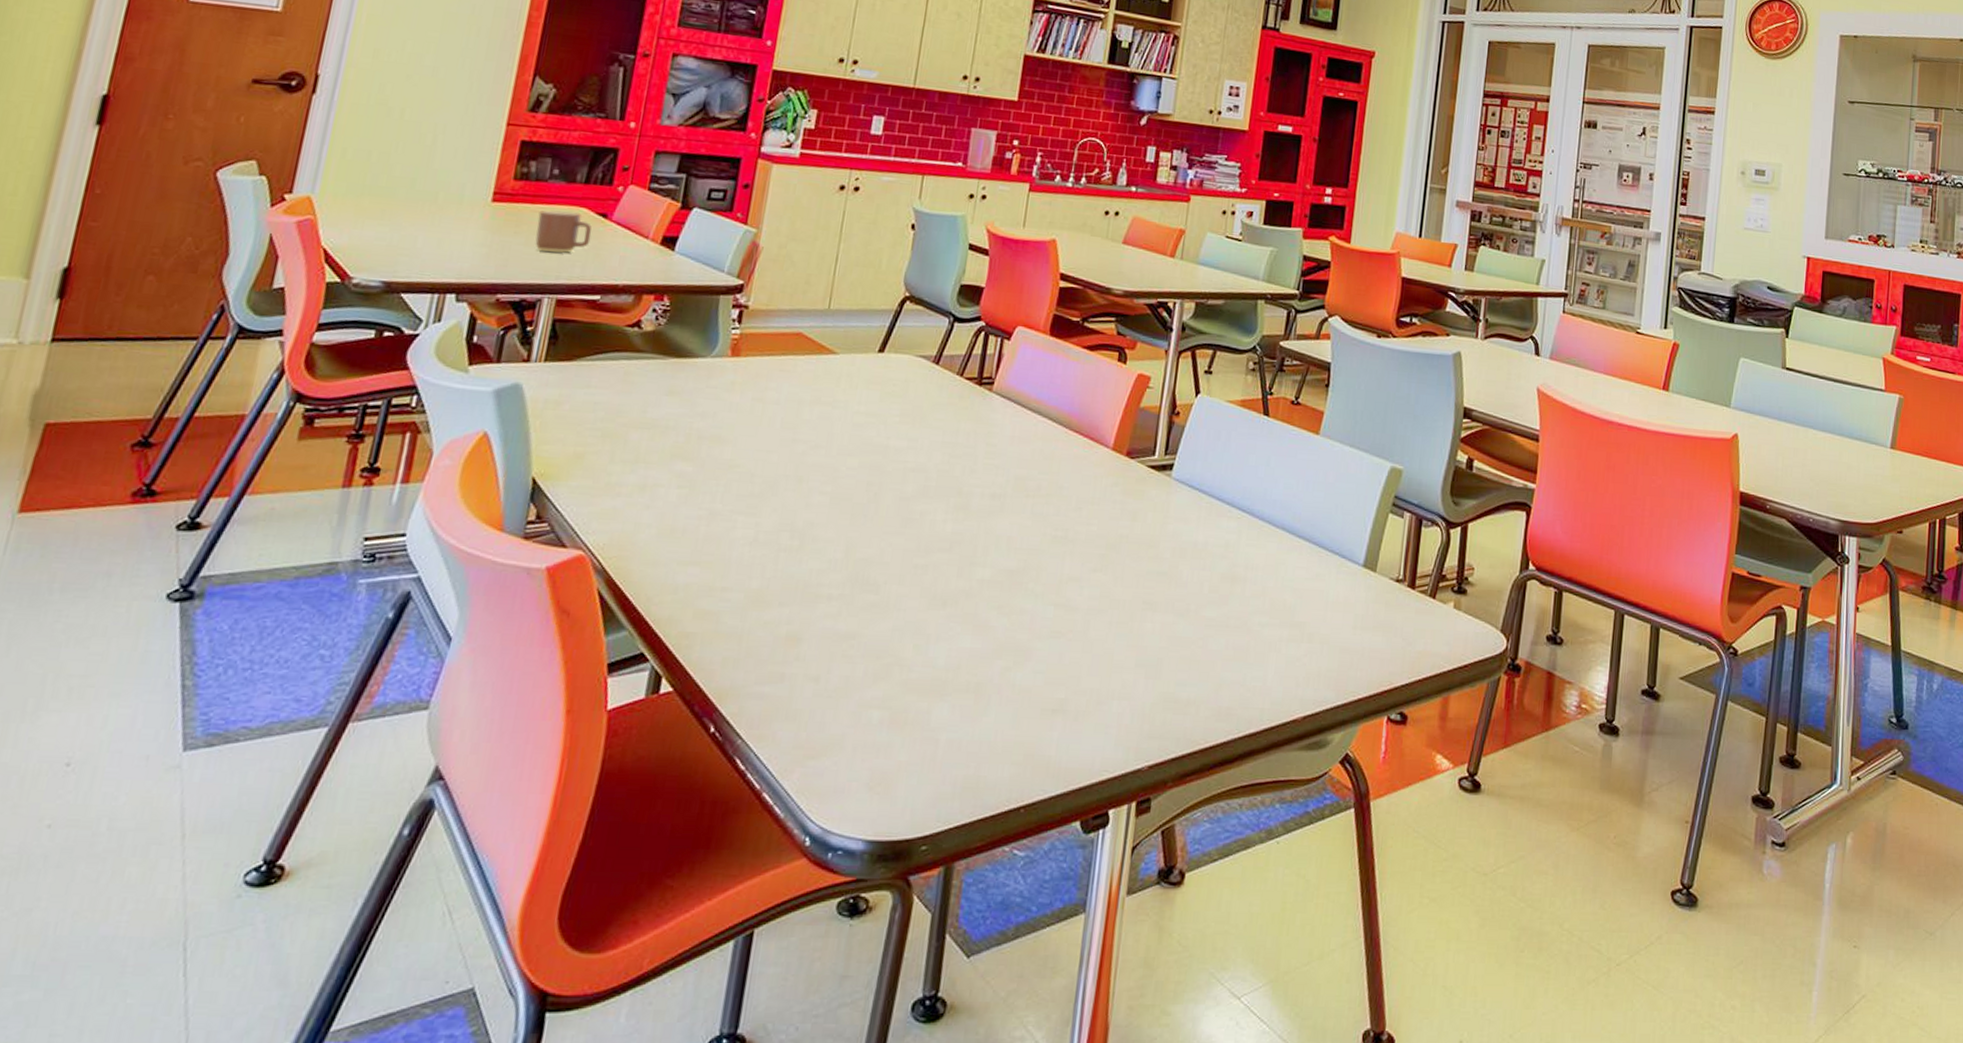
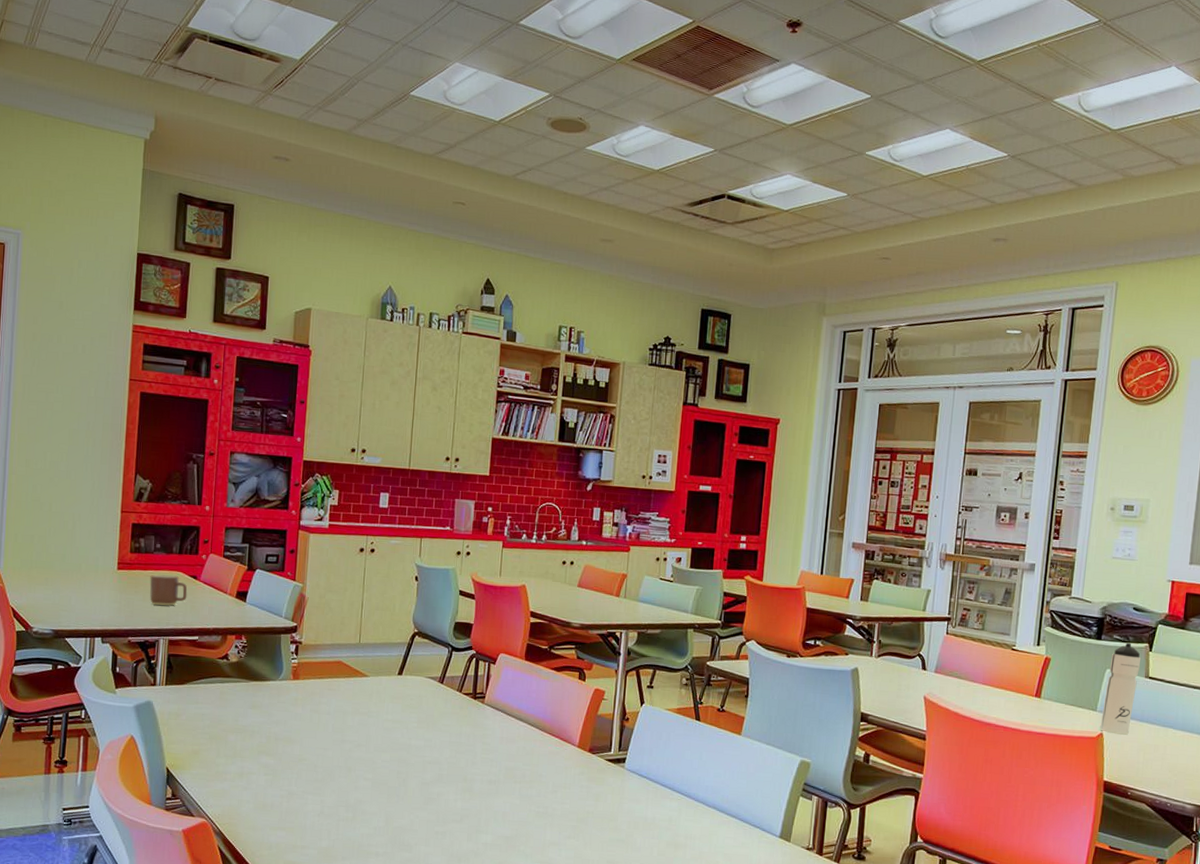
water bottle: none [1734,327,1777,436] -> present [1100,642,1142,735]

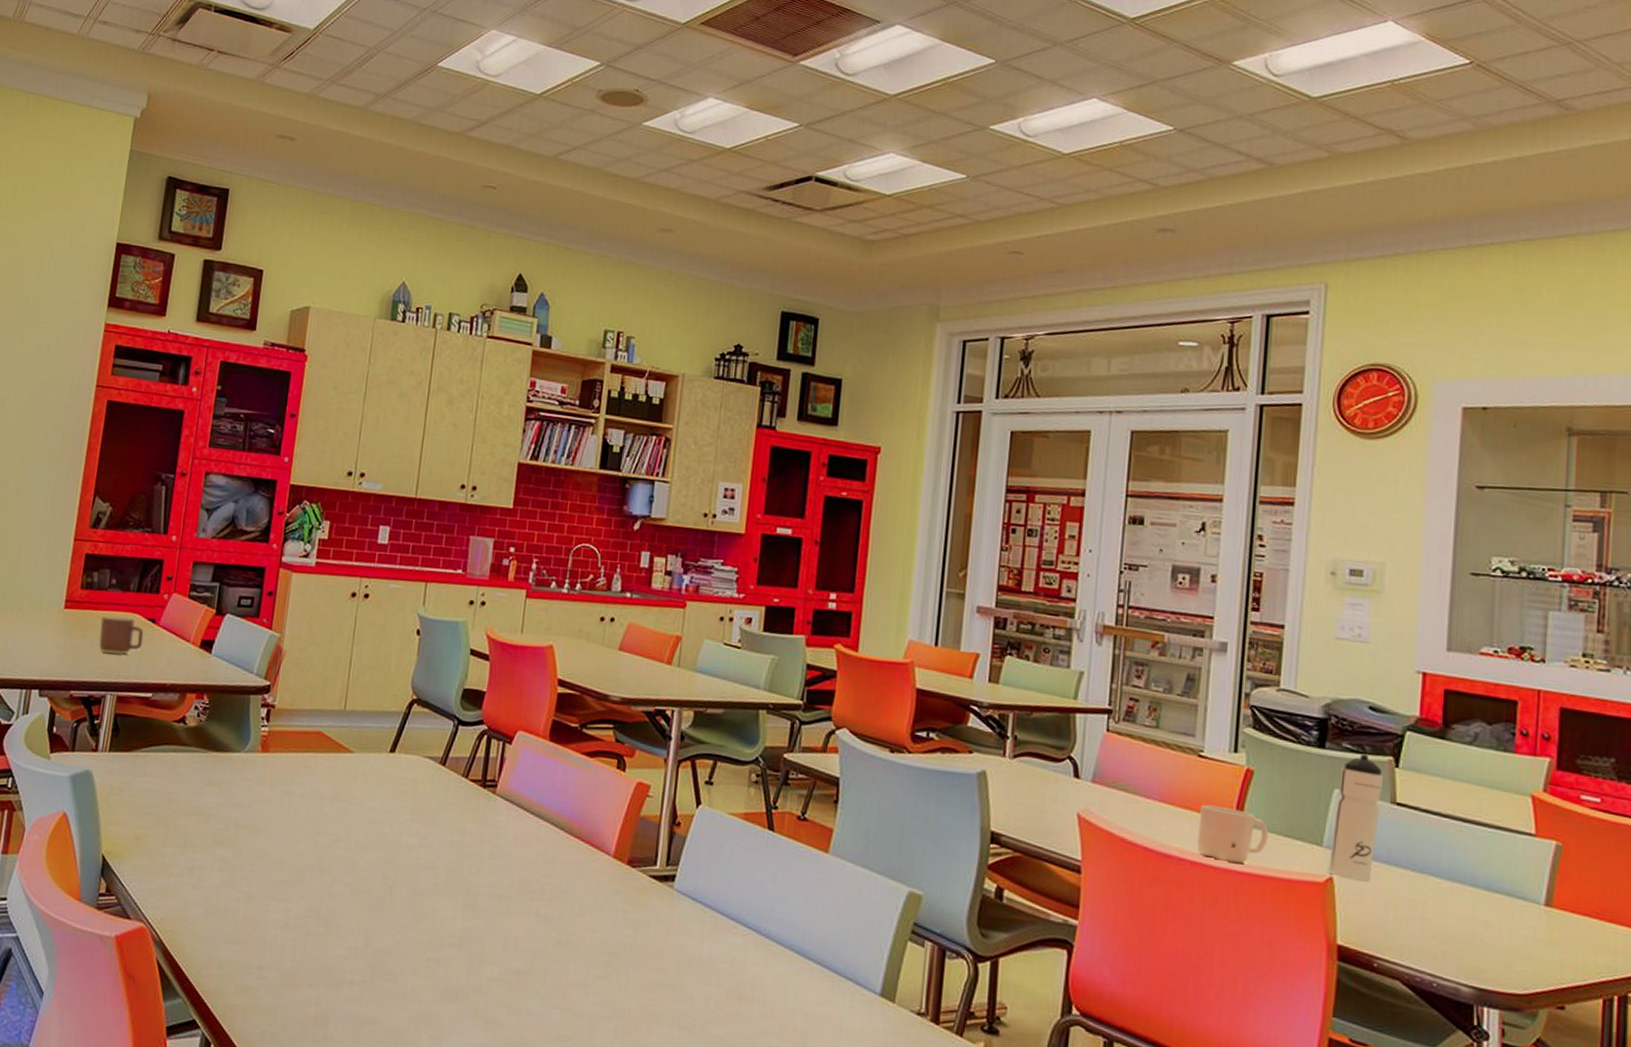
mug: none [1009,685,1060,726] -> present [1197,804,1269,863]

